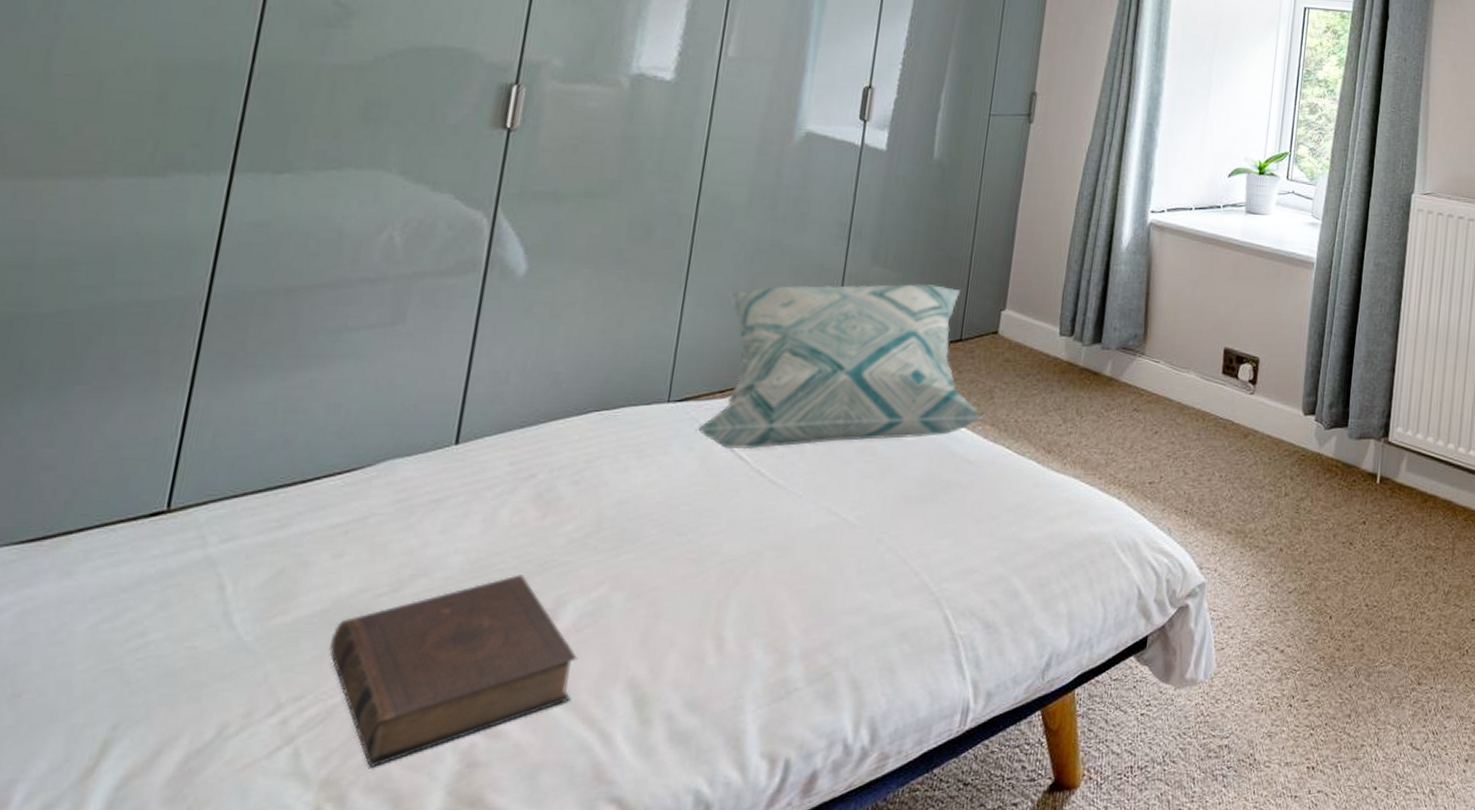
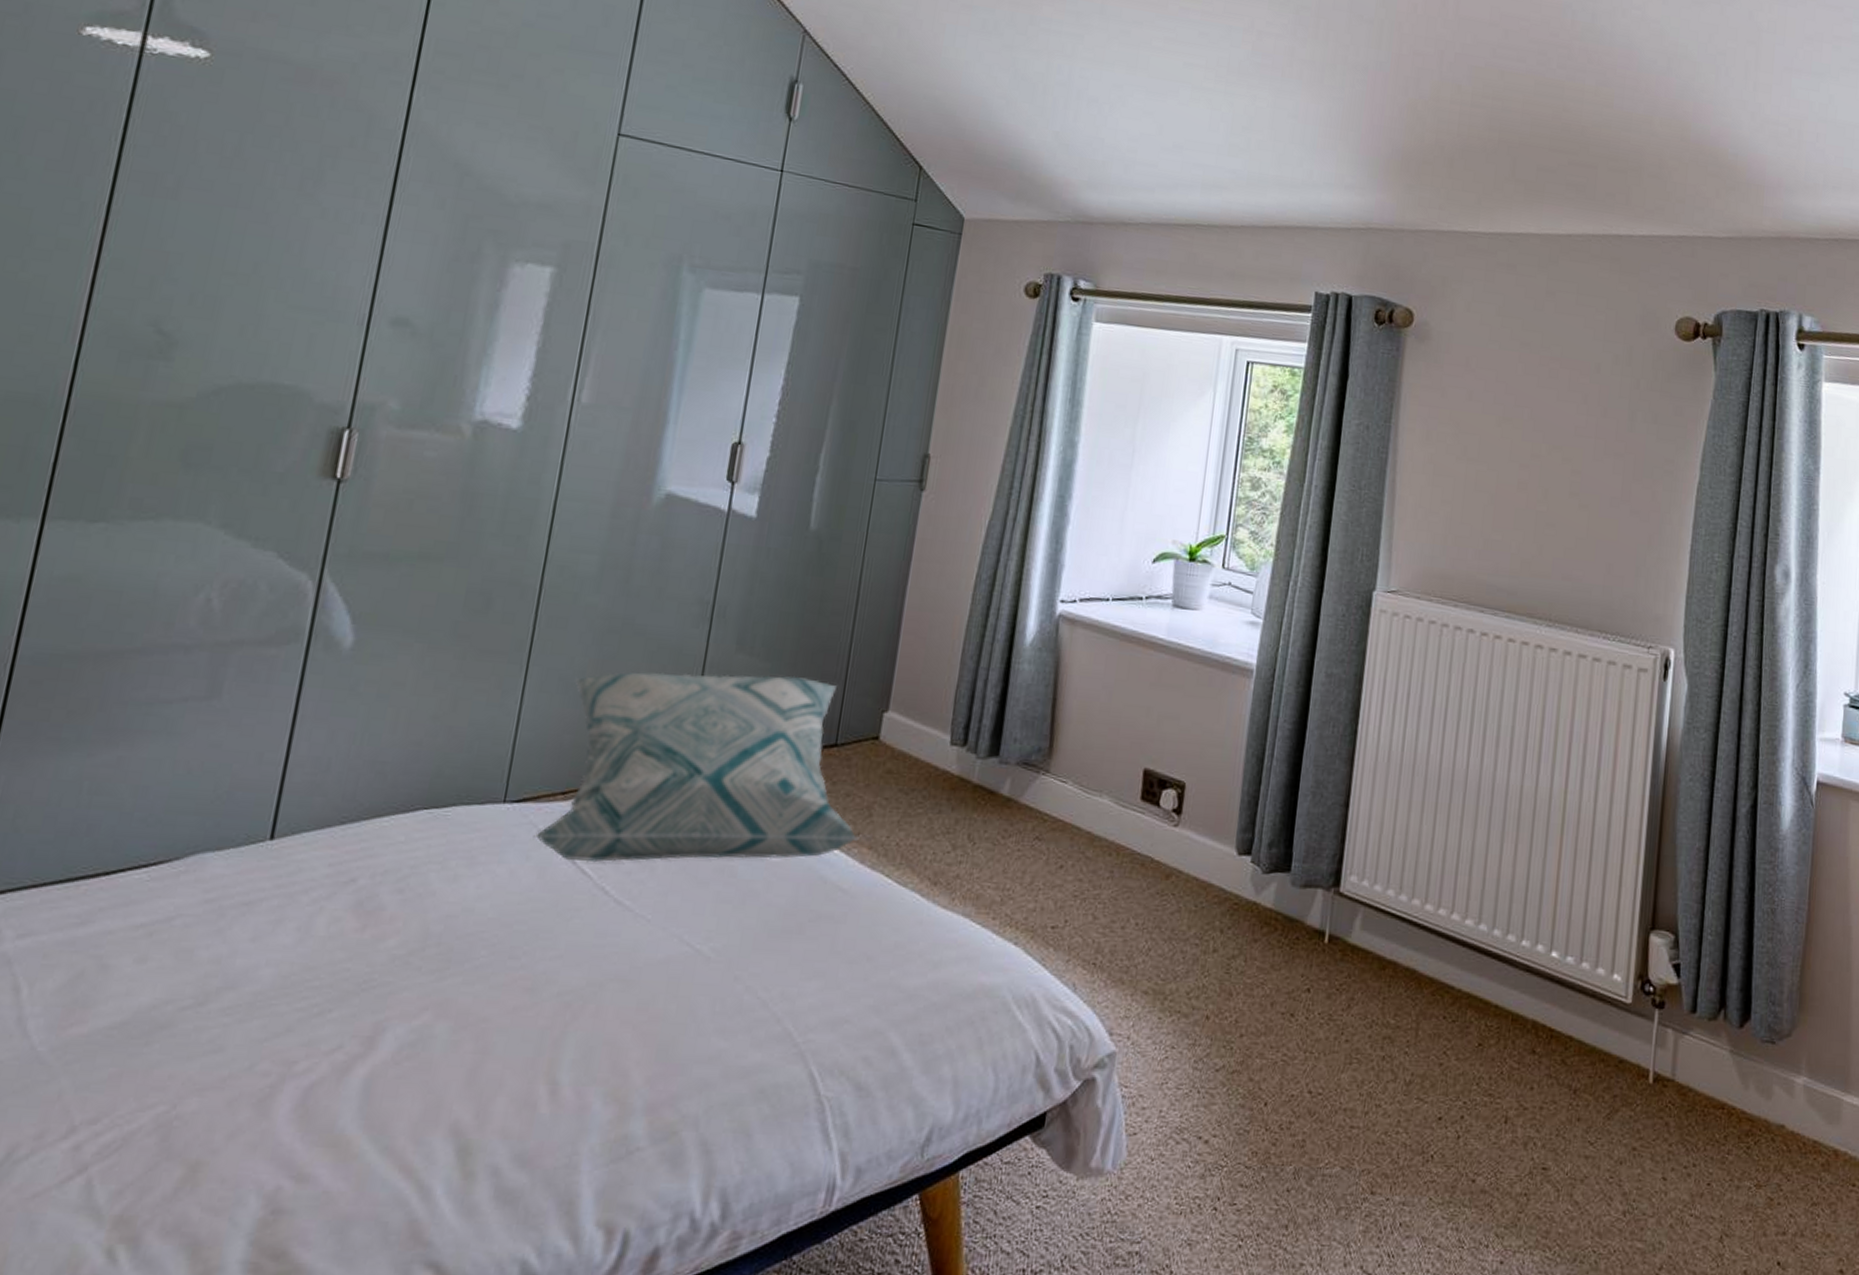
book: present [329,574,578,768] -> none [127,994,396,1207]

